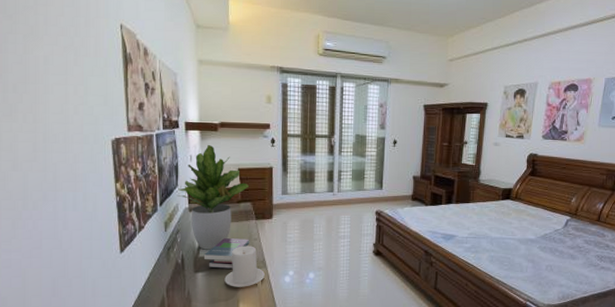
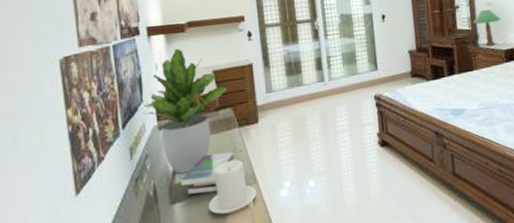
table lamp: none [478,148,506,183] -> present [473,9,502,47]

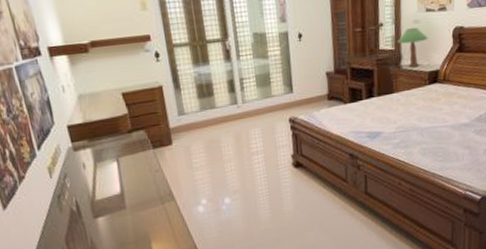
potted plant: present [143,49,228,174] -> none [55,70,140,192]
books: present [180,151,235,196] -> none [100,171,152,211]
candle: present [208,159,257,215] -> none [129,178,175,227]

